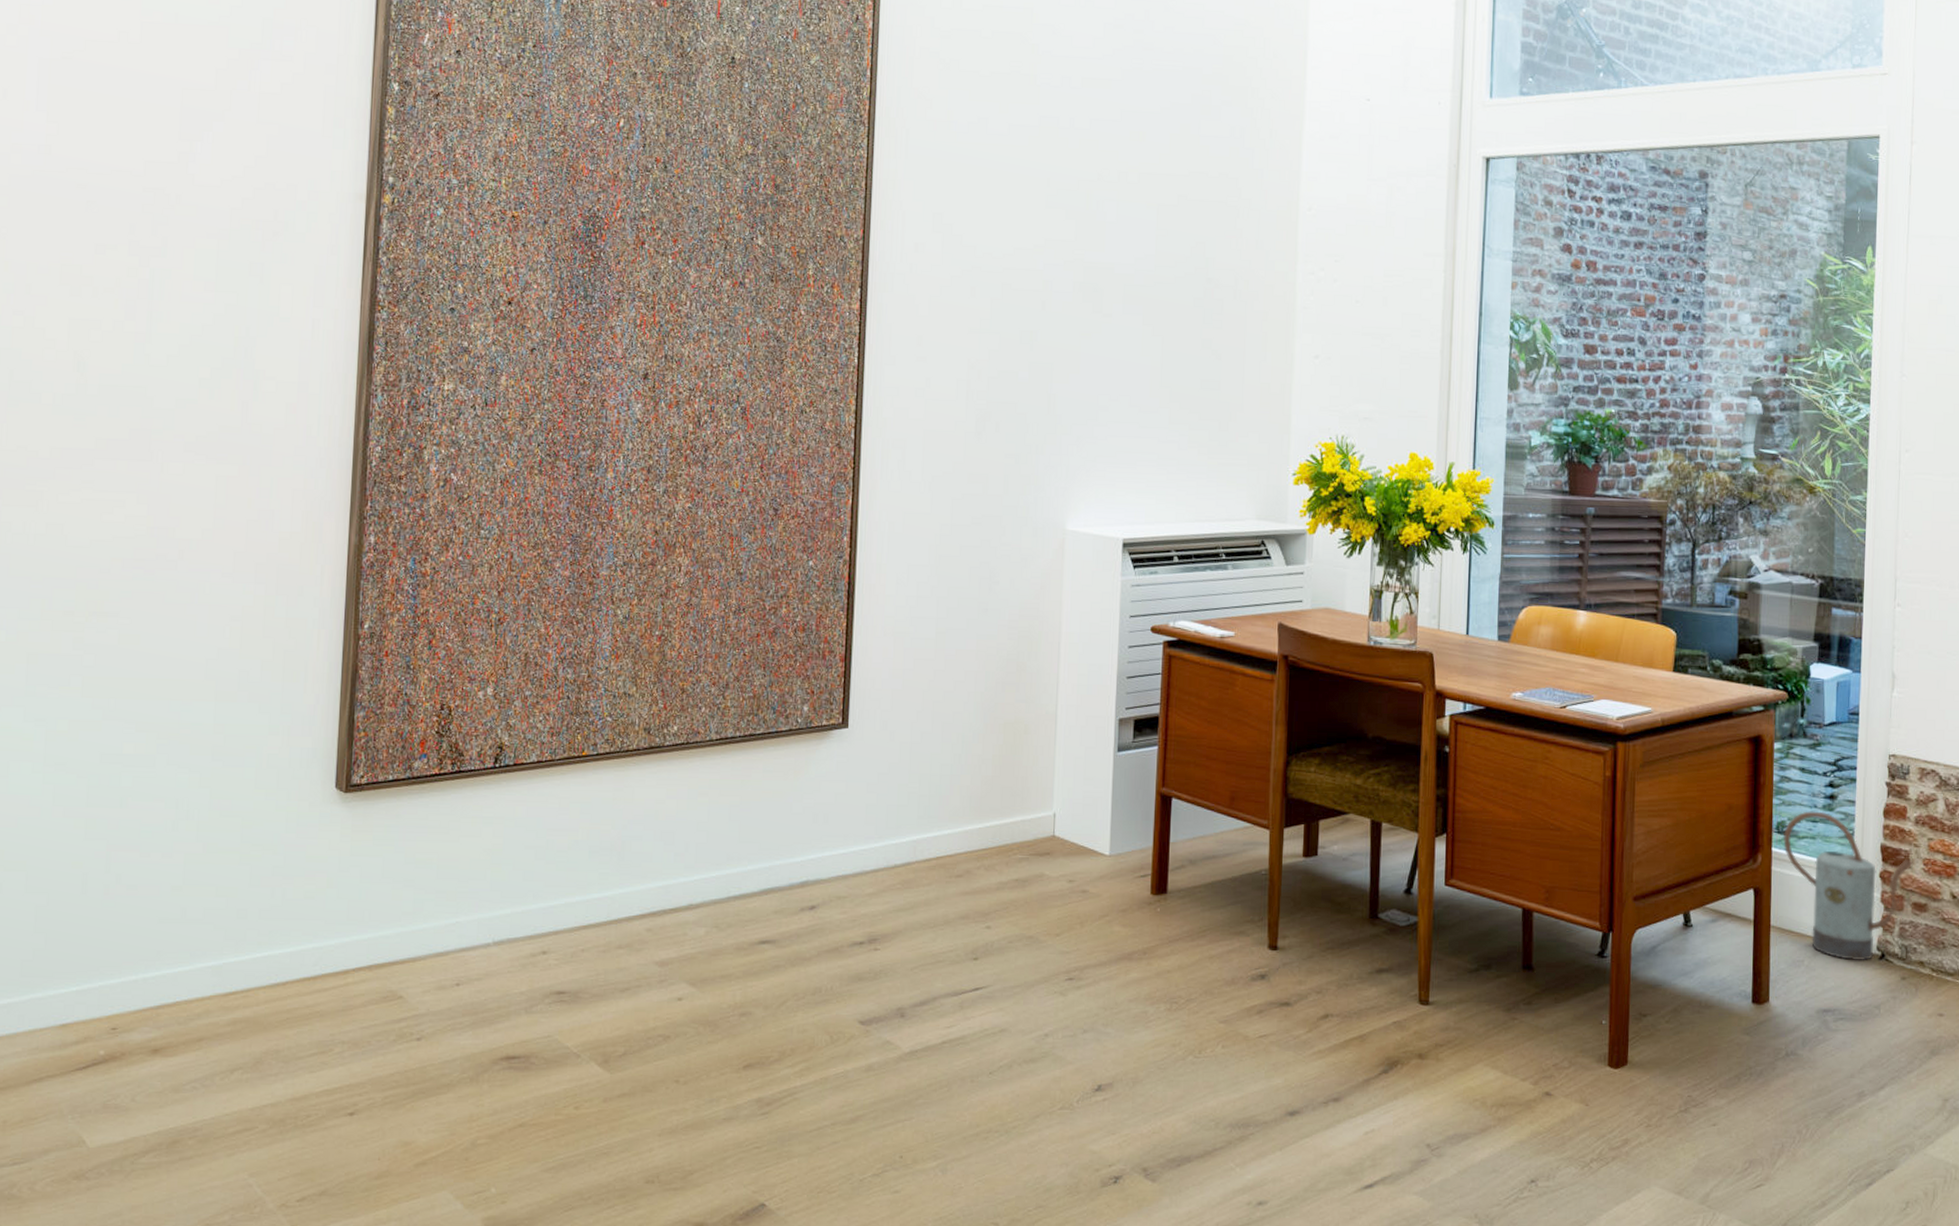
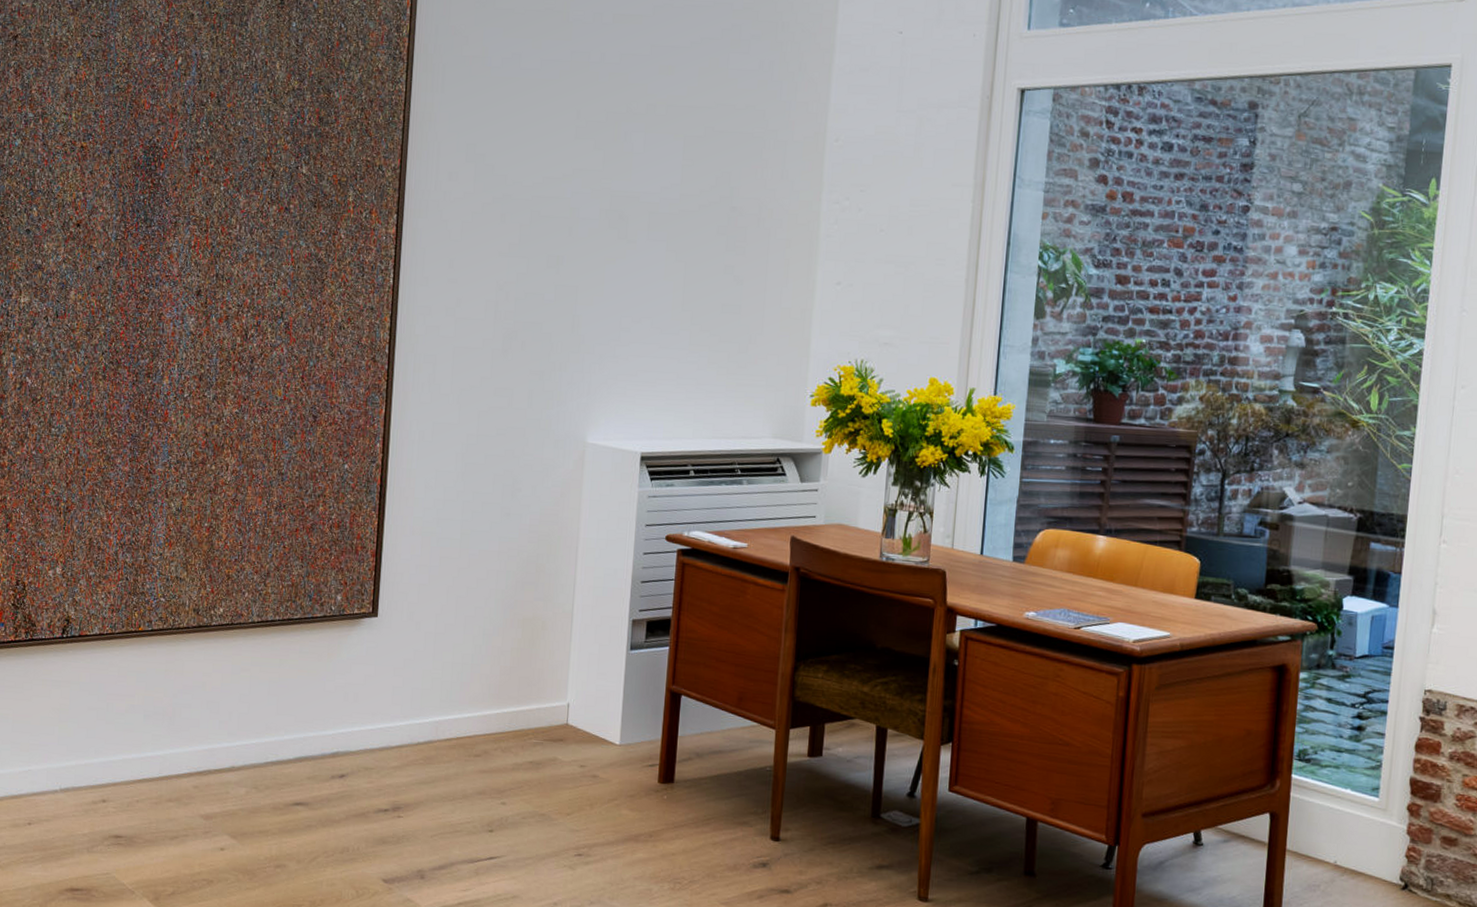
watering can: present [1782,811,1914,961] -> none [1304,741,1446,889]

